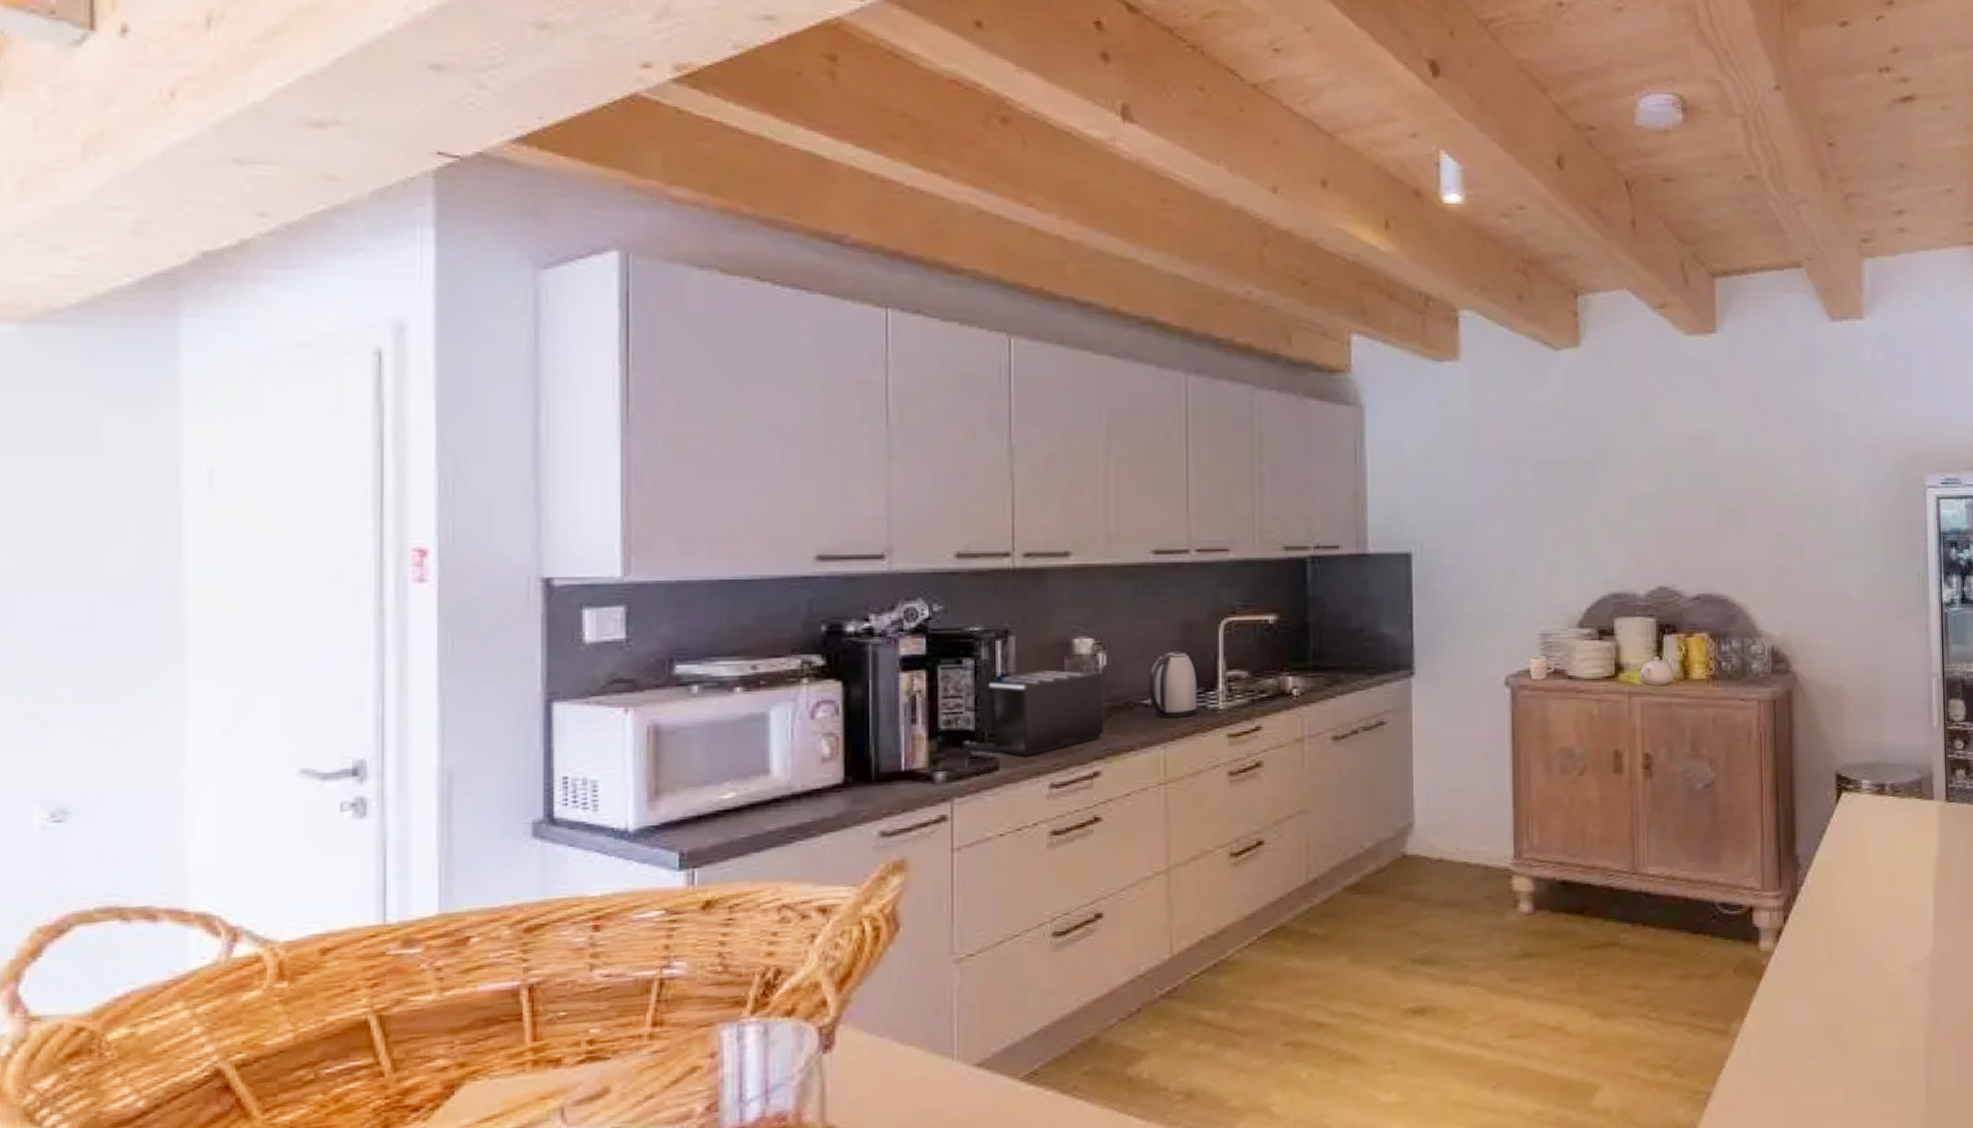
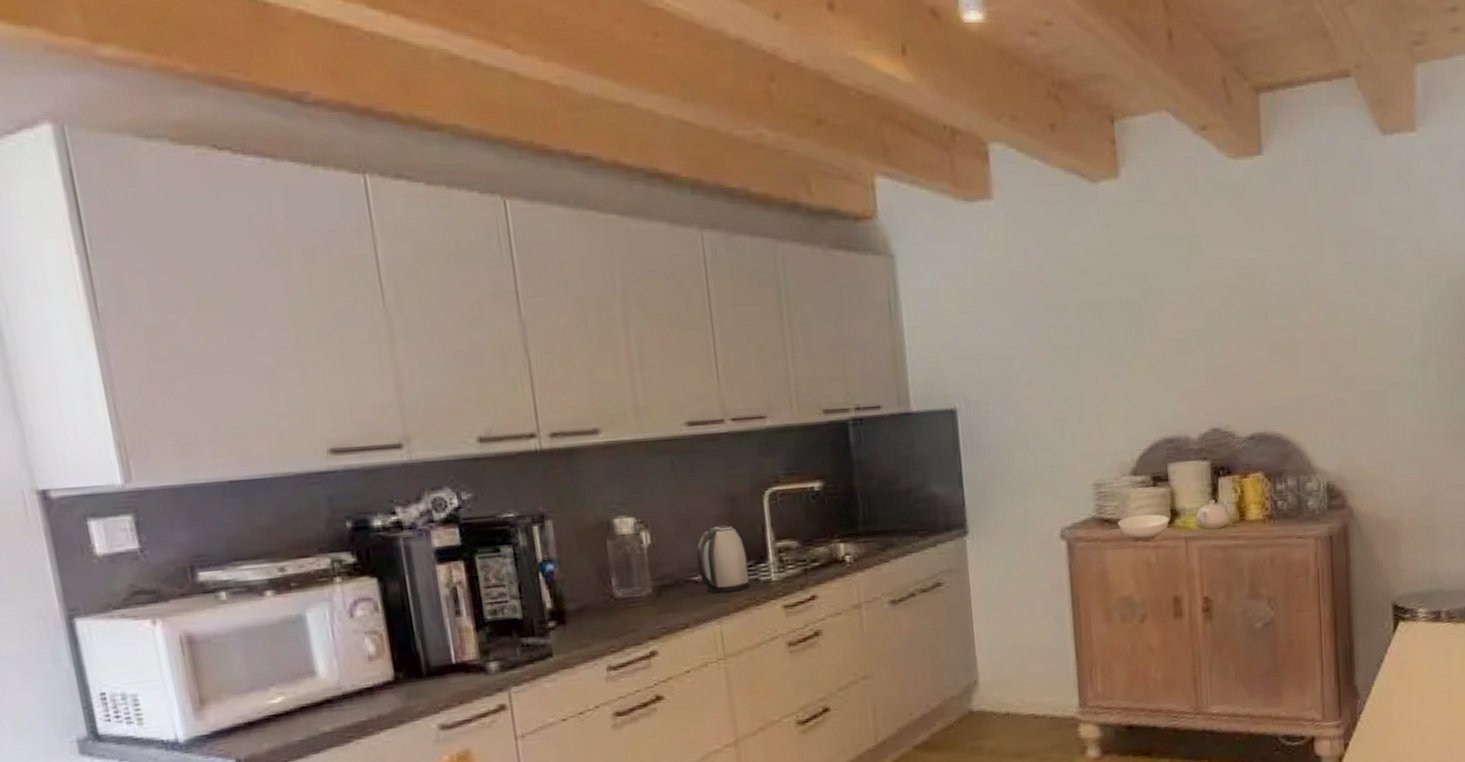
toaster: present [963,668,1105,758] -> none [512,551,657,642]
mug: present [1529,656,1555,681] -> none [1084,506,1110,532]
bowl: none [1562,667,1614,693] -> present [1117,514,1170,541]

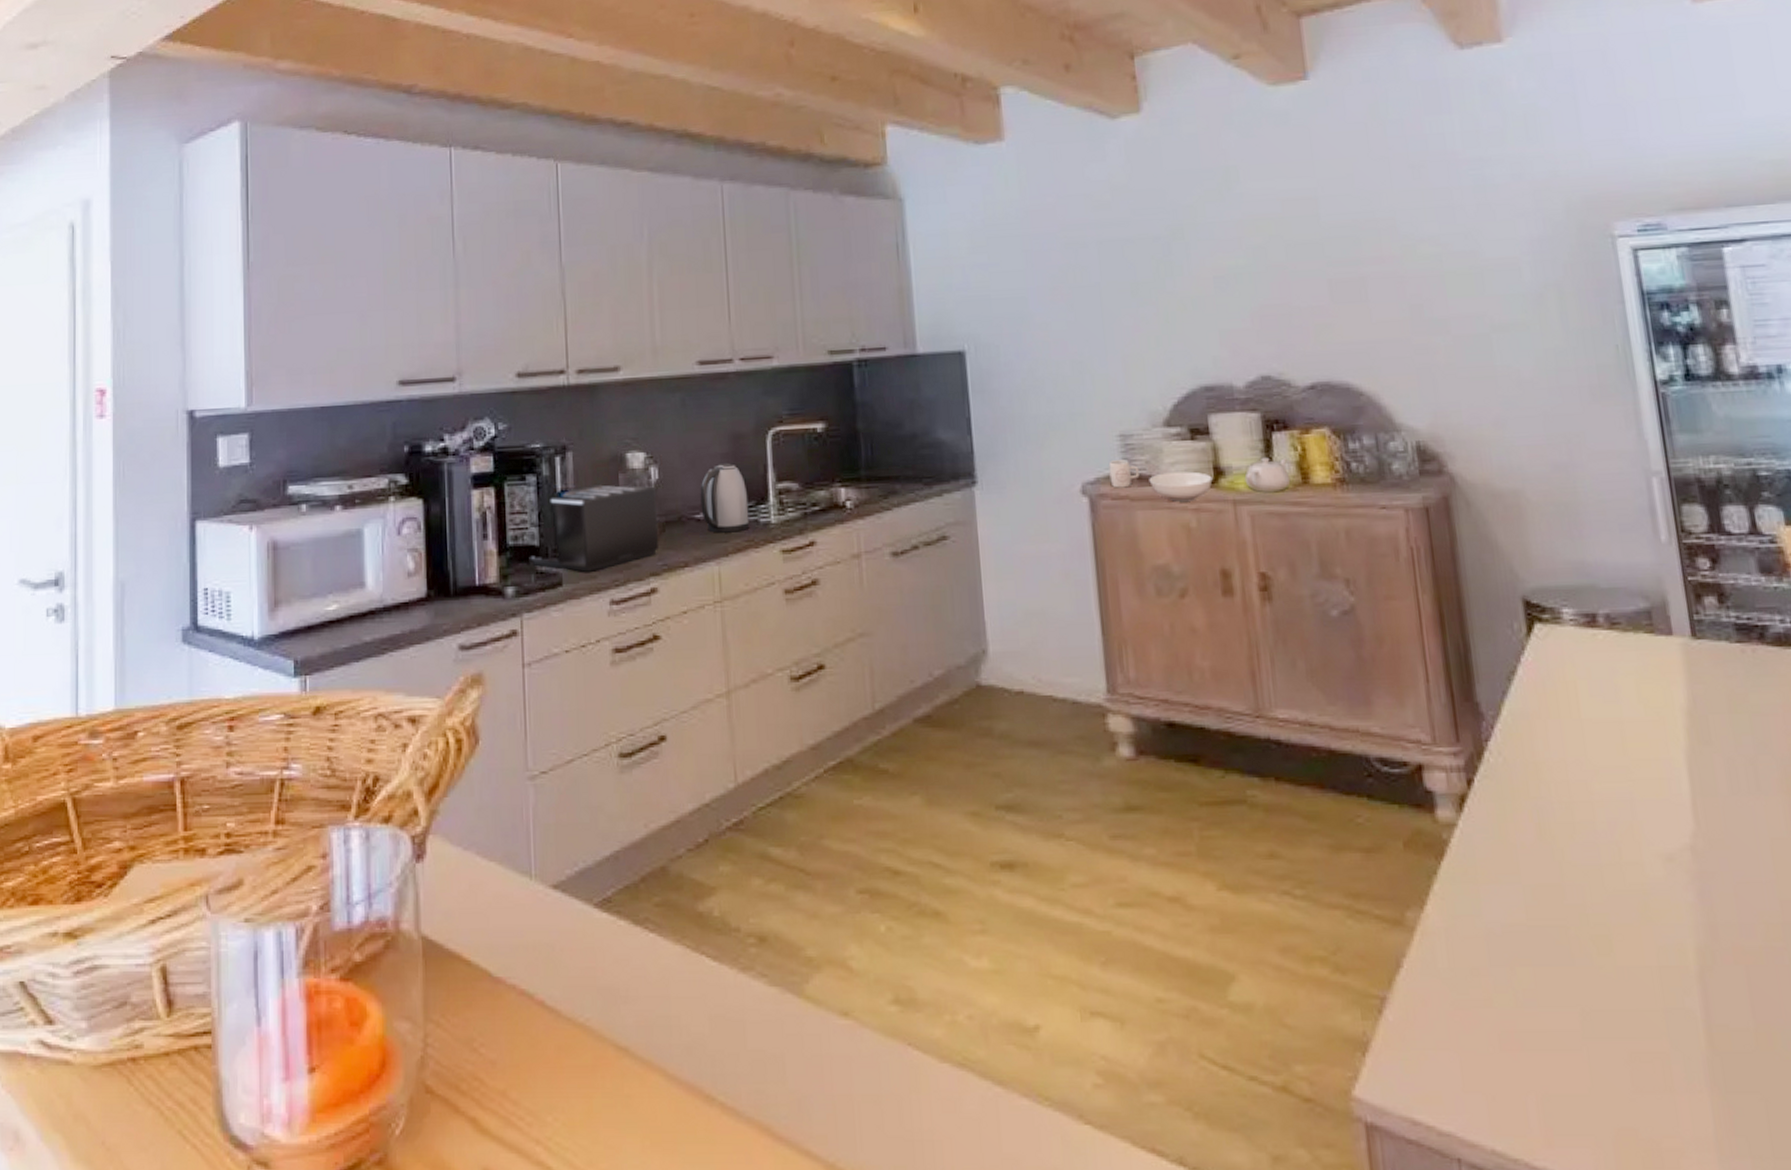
toaster: none [512,551,657,642] -> present [529,483,660,573]
mug: none [1084,506,1110,532] -> present [1108,460,1140,488]

